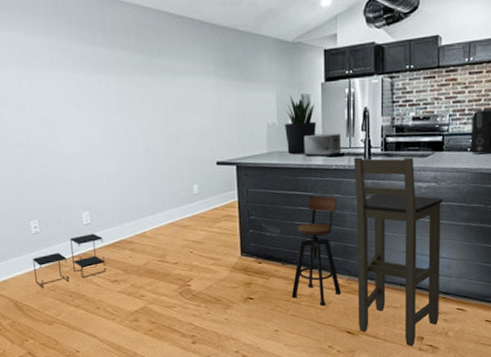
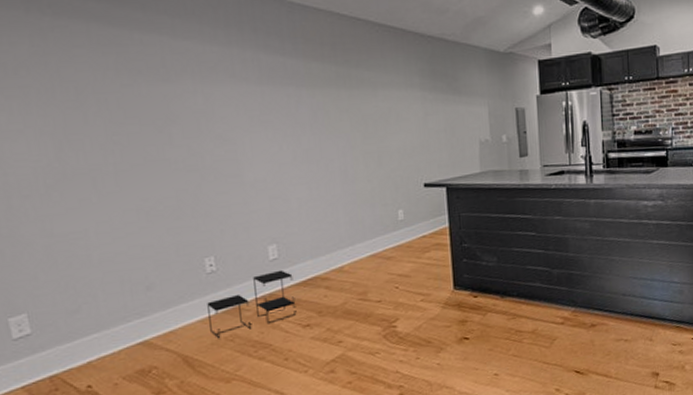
planter: present [284,96,316,155] -> none [497,110,533,174]
bar stool: present [291,195,341,306] -> none [512,218,566,343]
toaster: present [303,133,342,158] -> none [519,149,561,176]
bar stool: present [353,157,442,347] -> none [574,174,674,384]

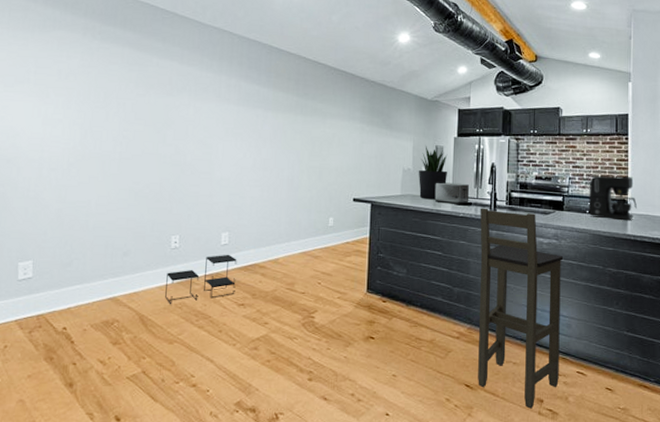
planter: none [497,110,533,174] -> present [418,146,448,200]
toaster: none [519,149,561,176] -> present [434,182,470,206]
bar stool: none [574,174,674,384] -> present [478,208,563,409]

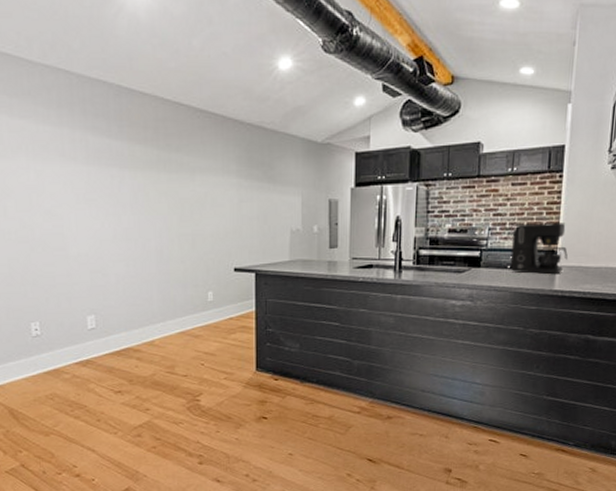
side table: present [165,254,237,305] -> none [32,339,110,397]
planter: present [418,146,448,200] -> none [308,200,344,264]
toaster: present [434,182,470,206] -> none [329,242,370,269]
bar stool: present [478,208,563,409] -> none [381,270,478,479]

